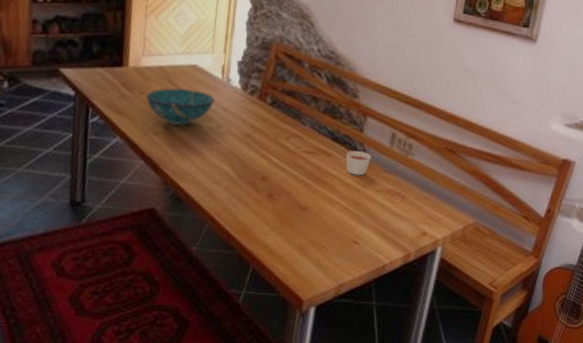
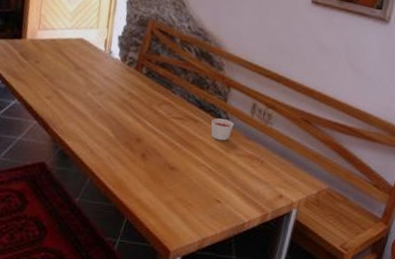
decorative bowl: present [146,88,214,125] -> none [40,58,98,91]

